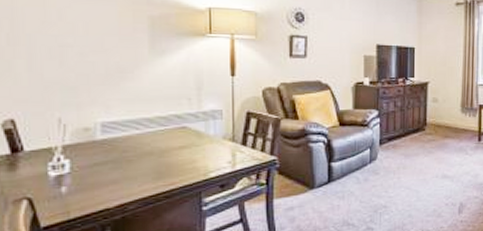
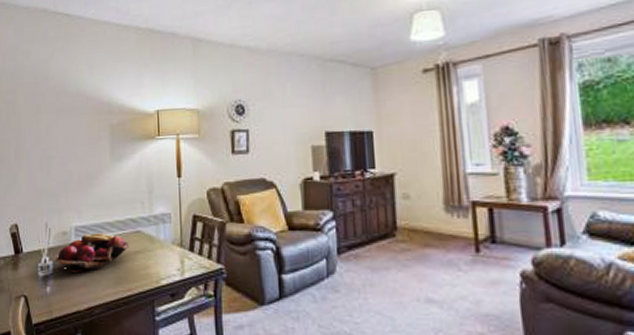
fruit basket: none [72,129,173,170] -> present [55,233,130,272]

